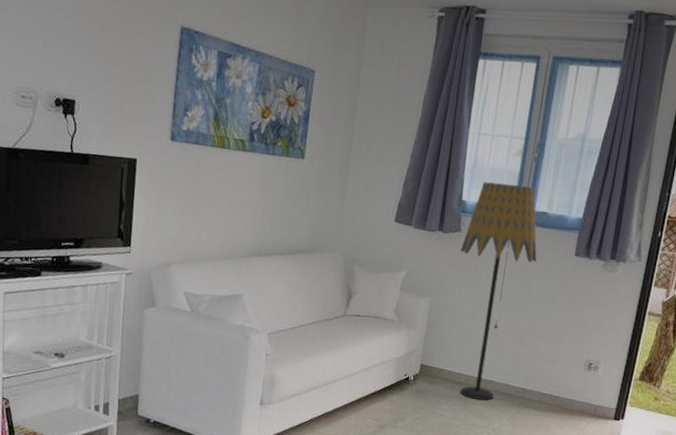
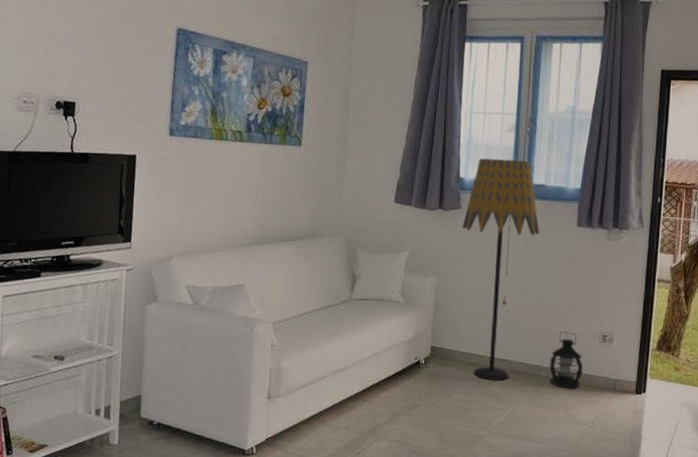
lantern: none [533,357,566,412] -> present [549,331,583,388]

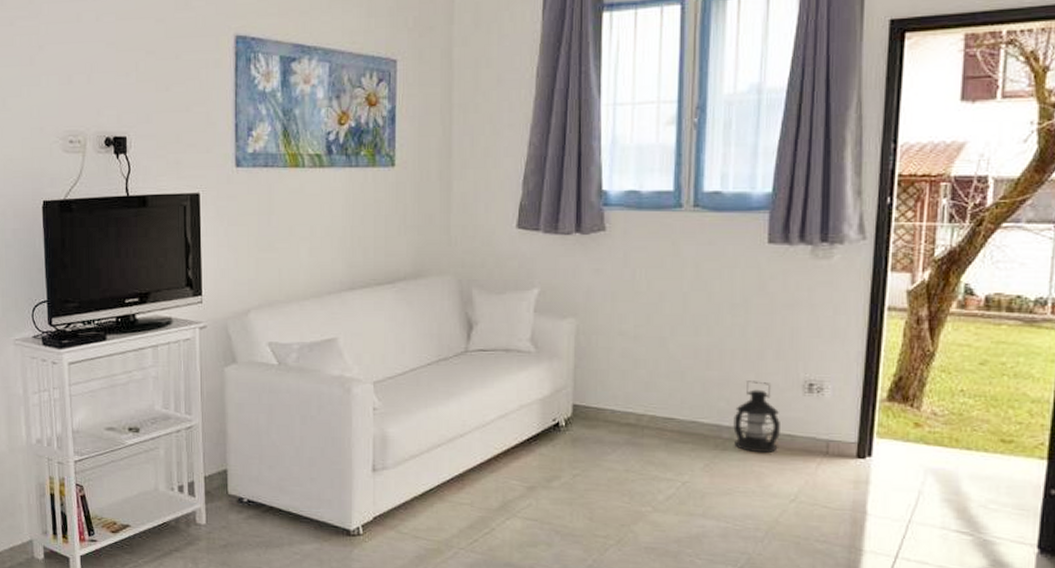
floor lamp: present [462,158,539,381] -> none [608,162,714,445]

